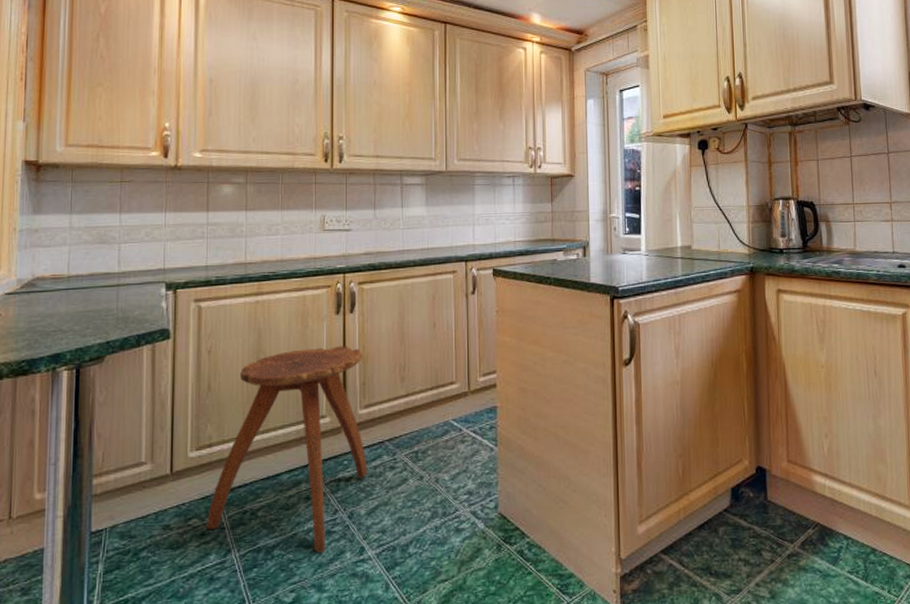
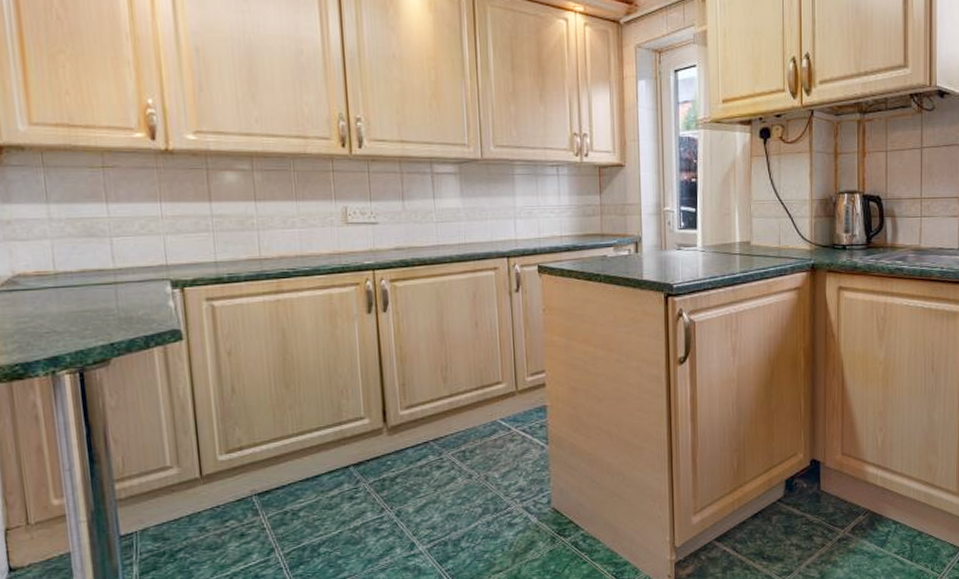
stool: present [207,346,368,553] -> none [245,346,414,550]

